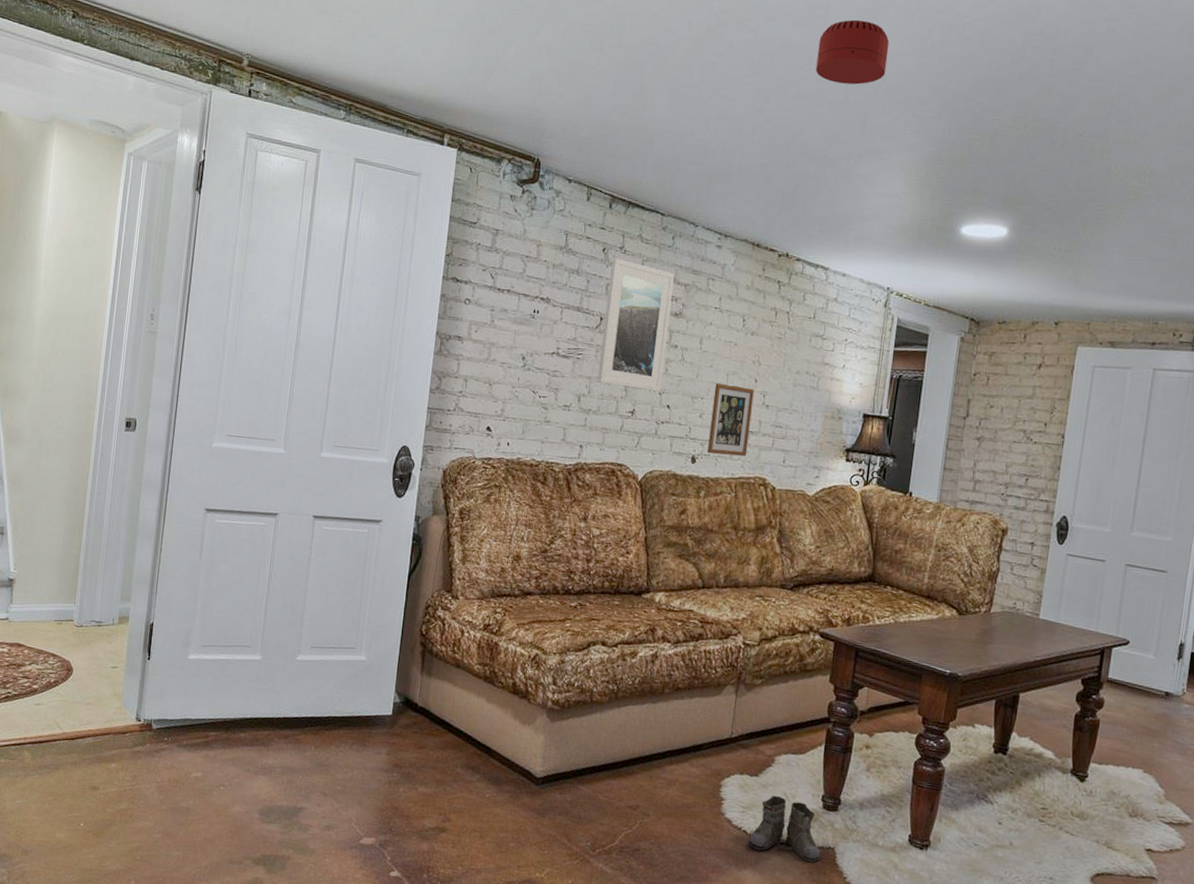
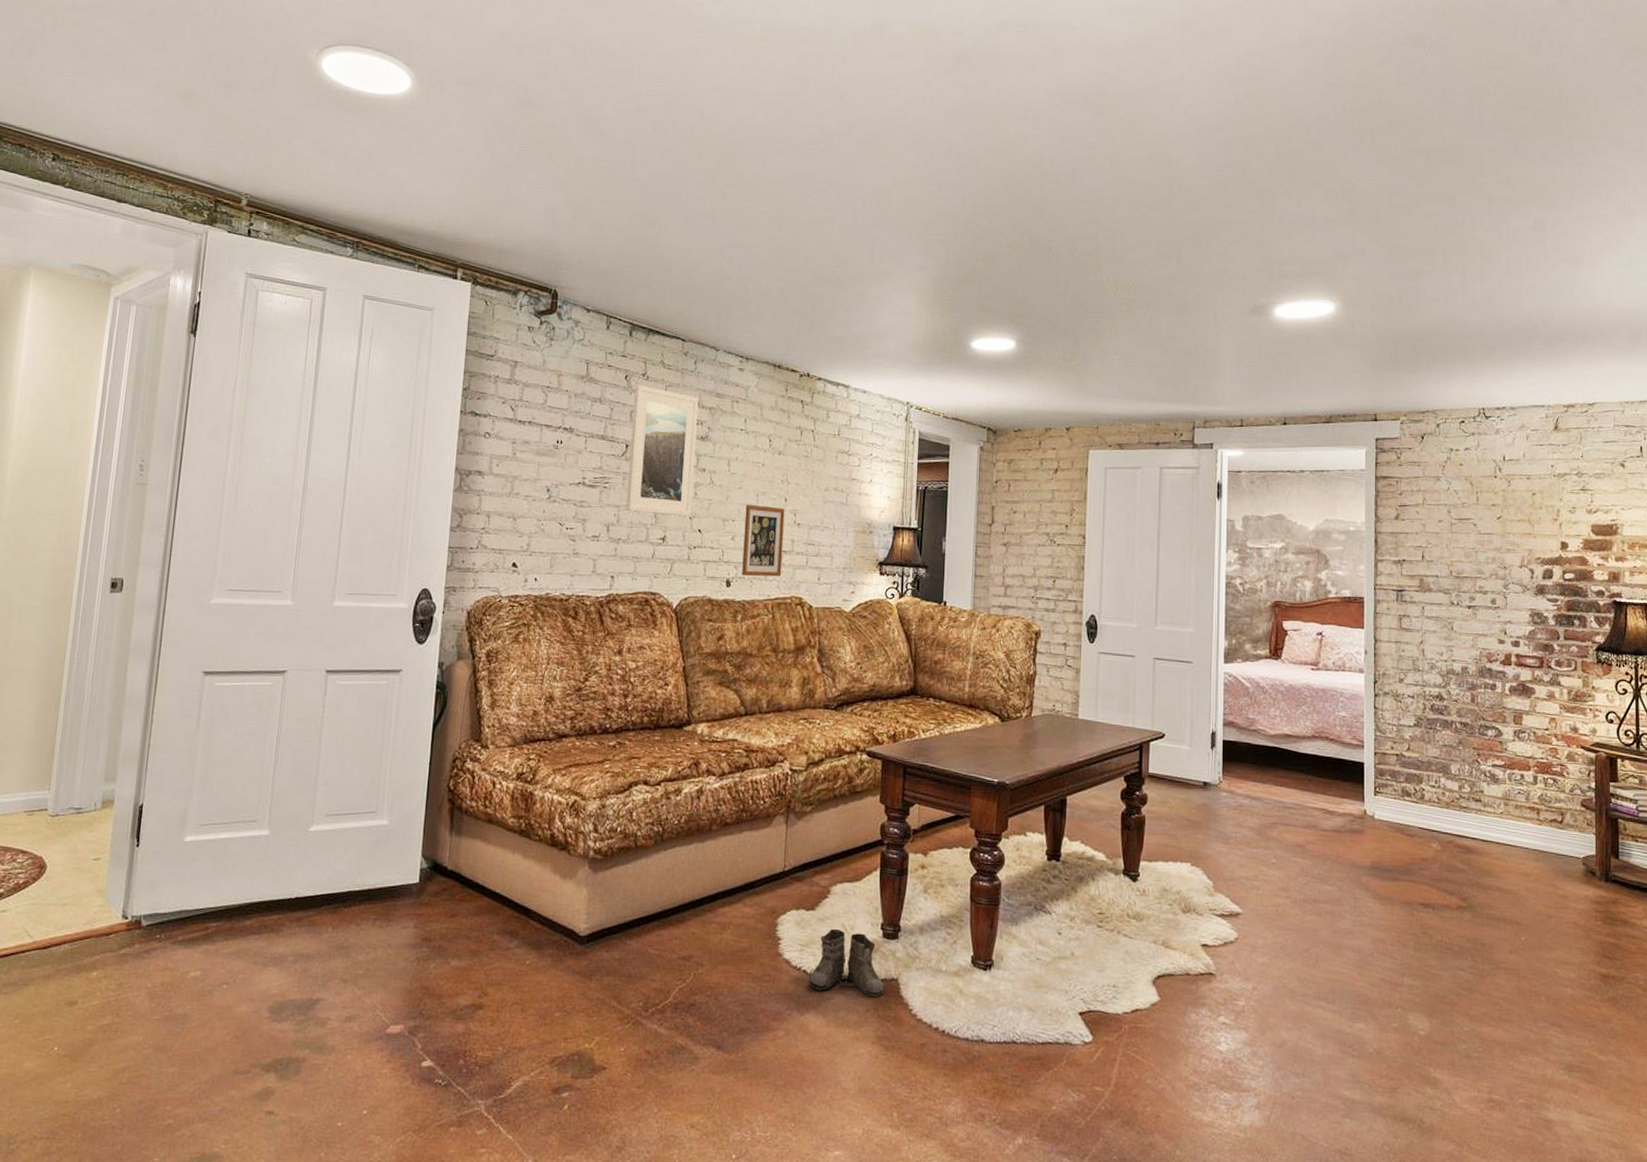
smoke detector: present [815,19,890,85] -> none [823,151,891,211]

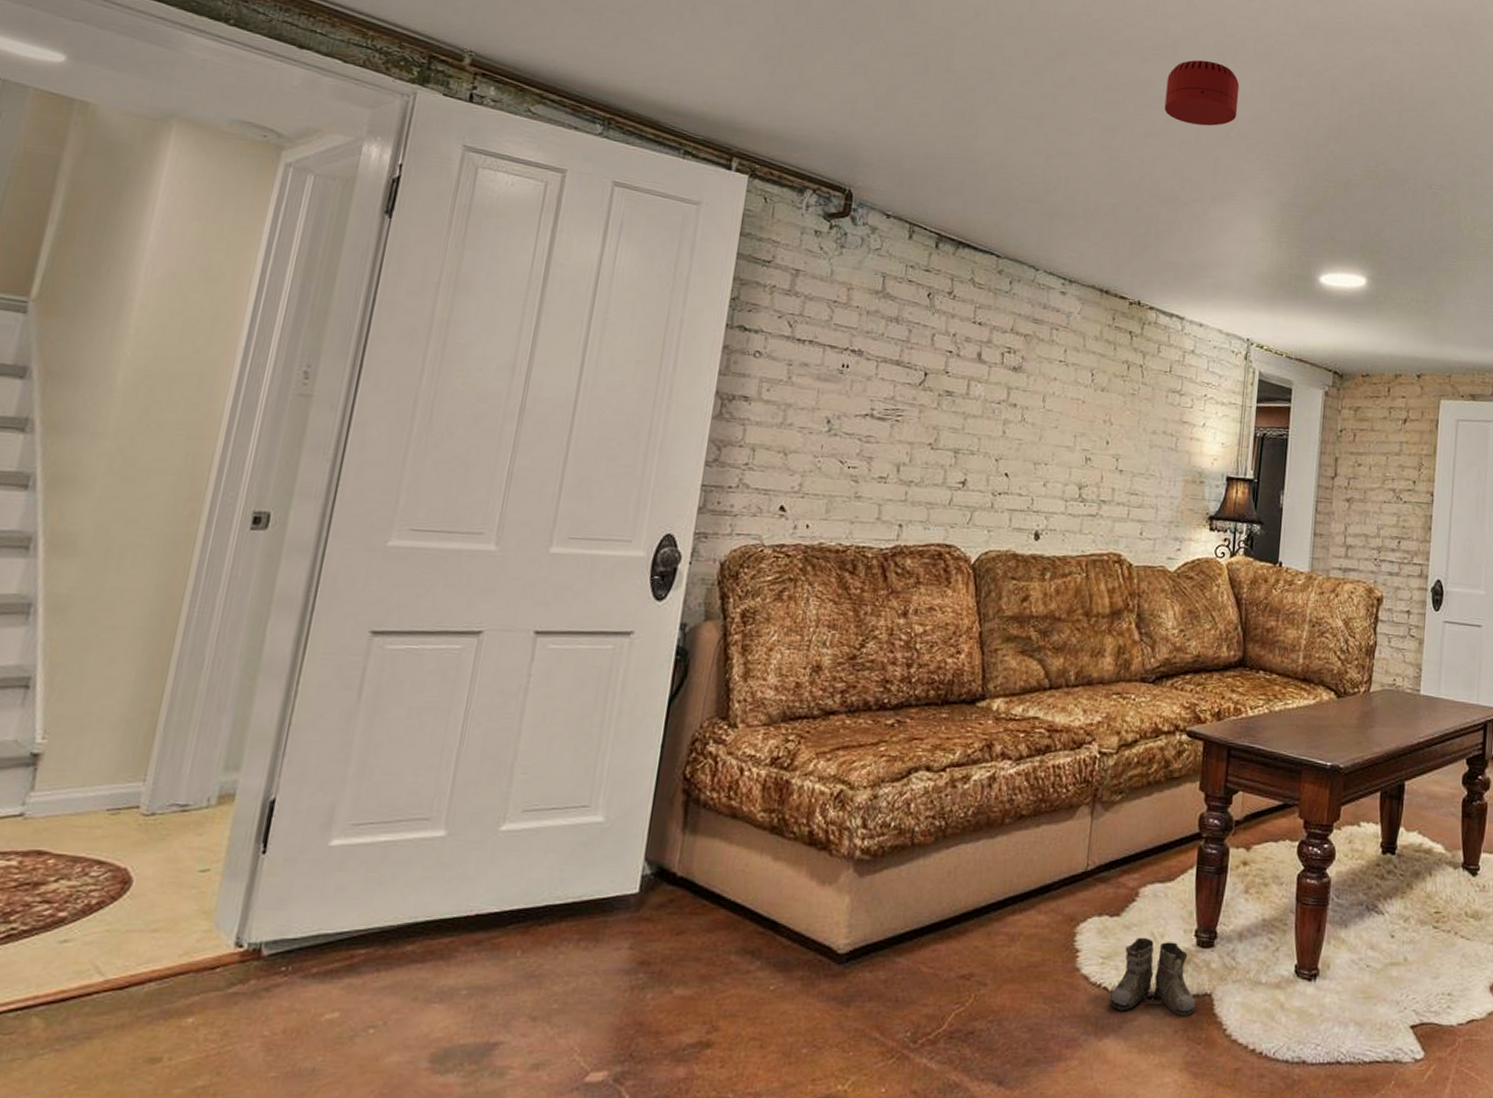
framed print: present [626,384,699,516] -> none [921,304,1013,458]
picture frame: present [742,504,785,577] -> none [1053,446,1106,530]
smoke detector: none [823,151,891,211] -> present [1164,60,1240,126]

